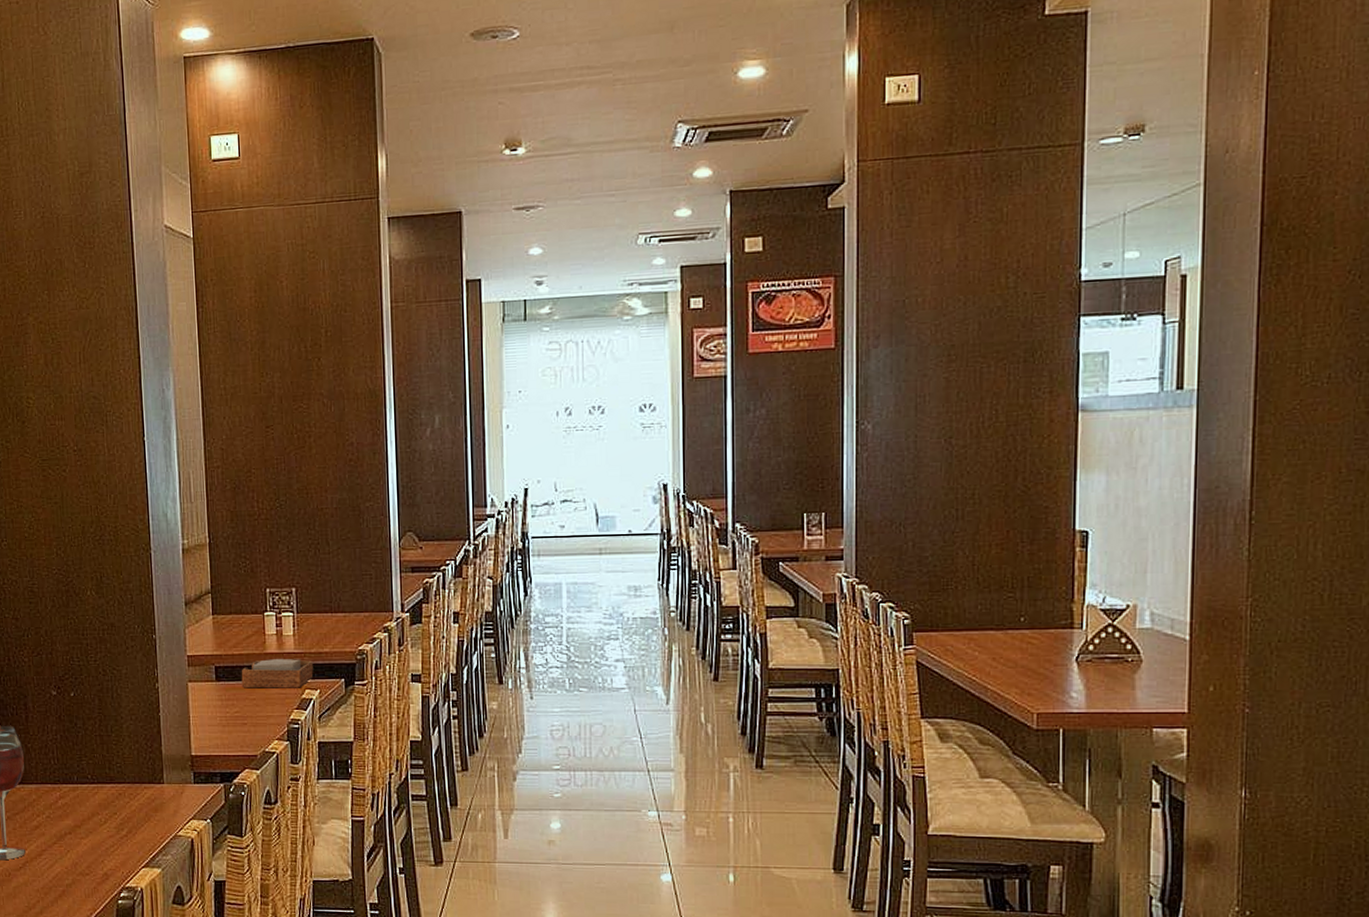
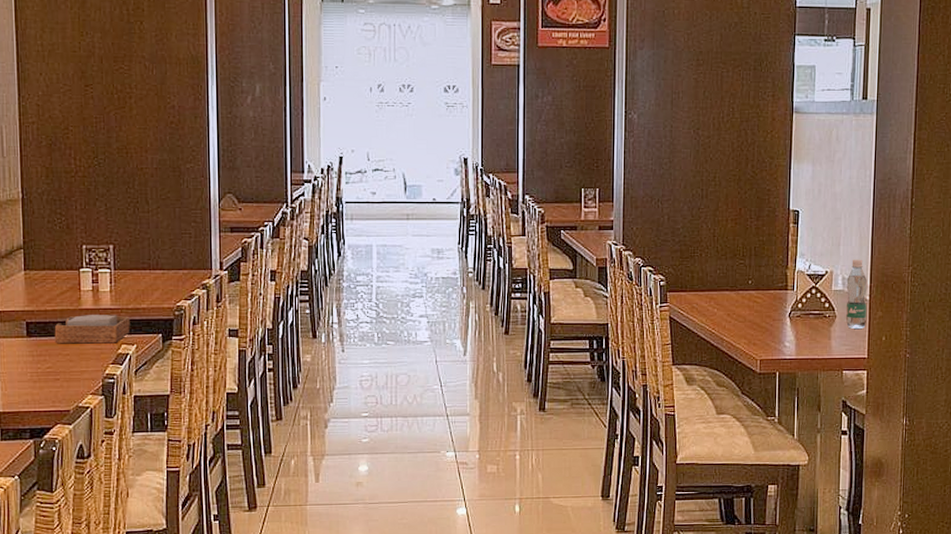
bottle: none [1155,589,1187,676] -> present [846,259,867,329]

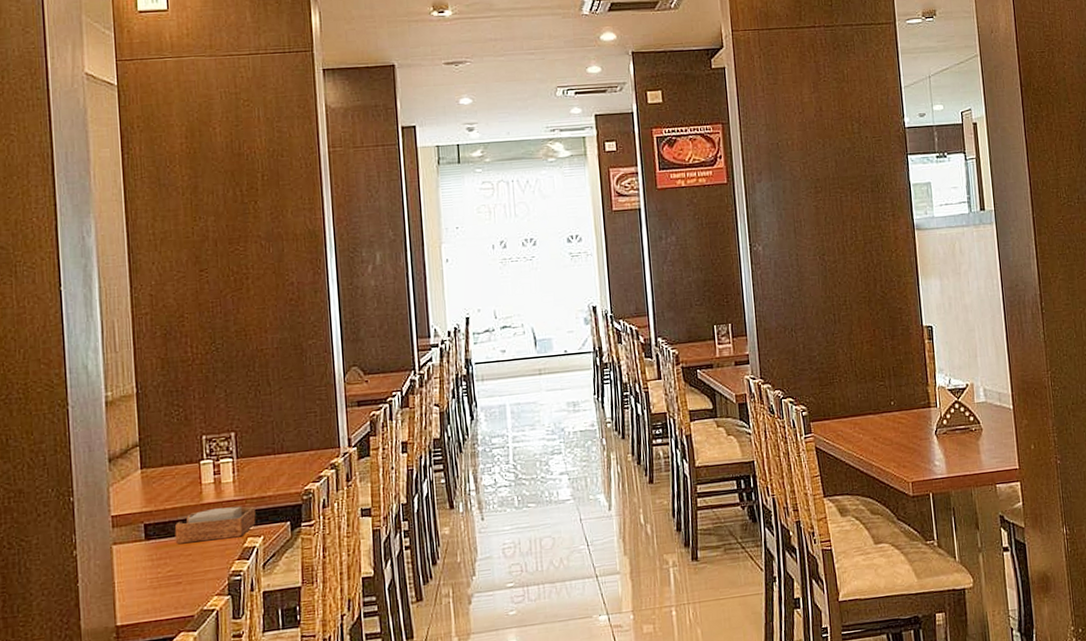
bottle: present [846,259,867,329] -> none [988,368,1014,440]

